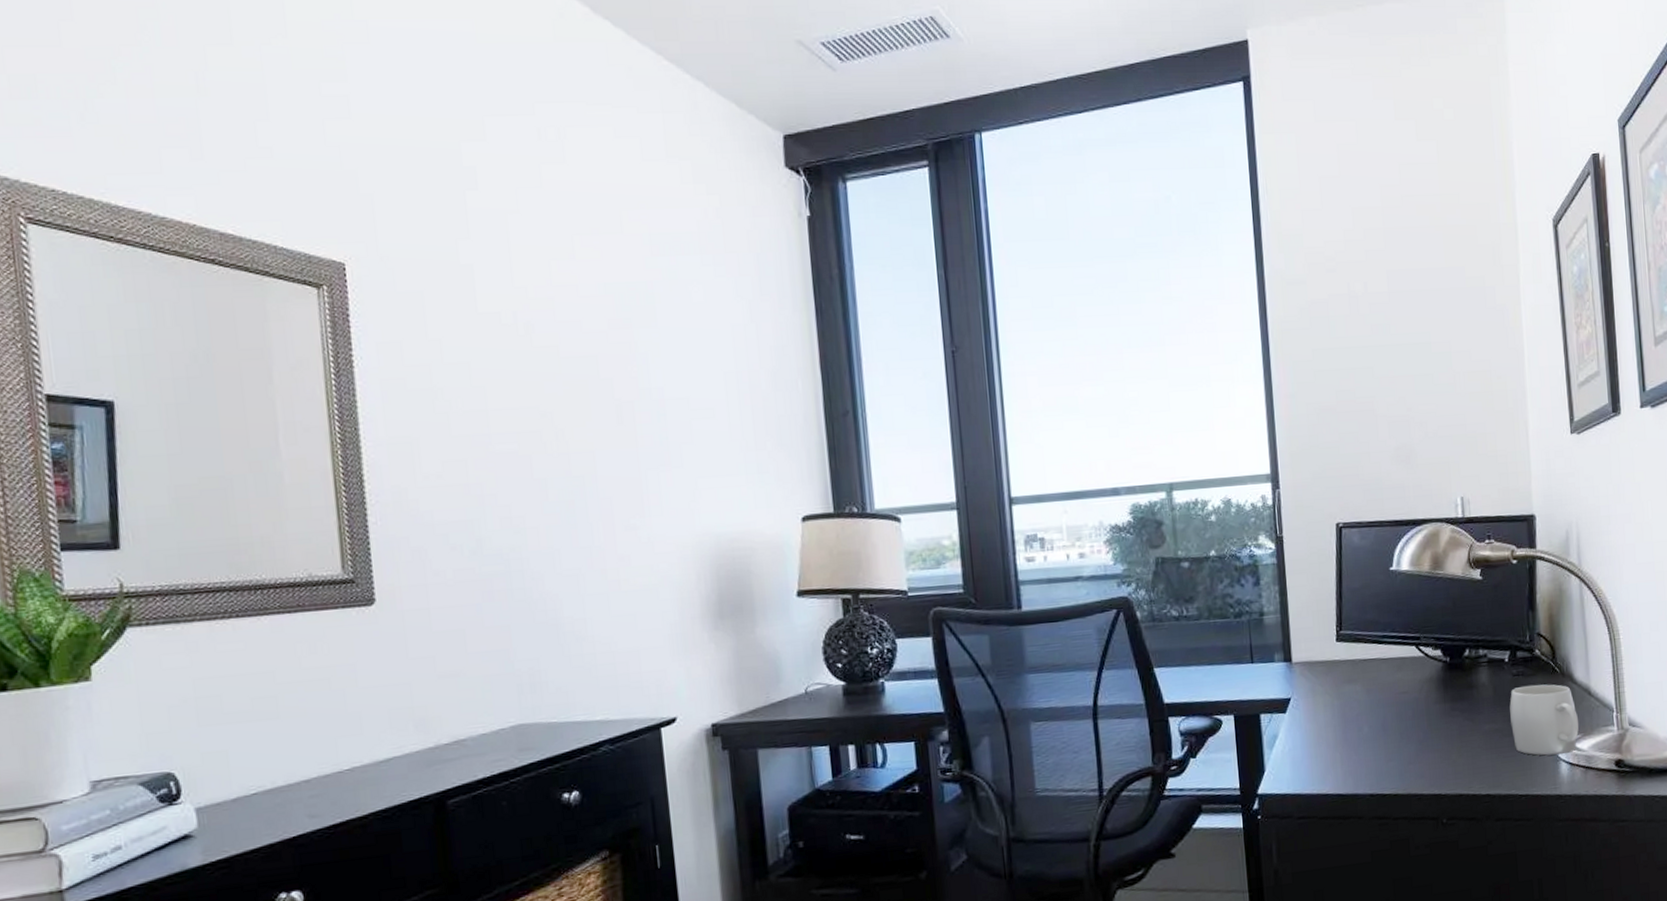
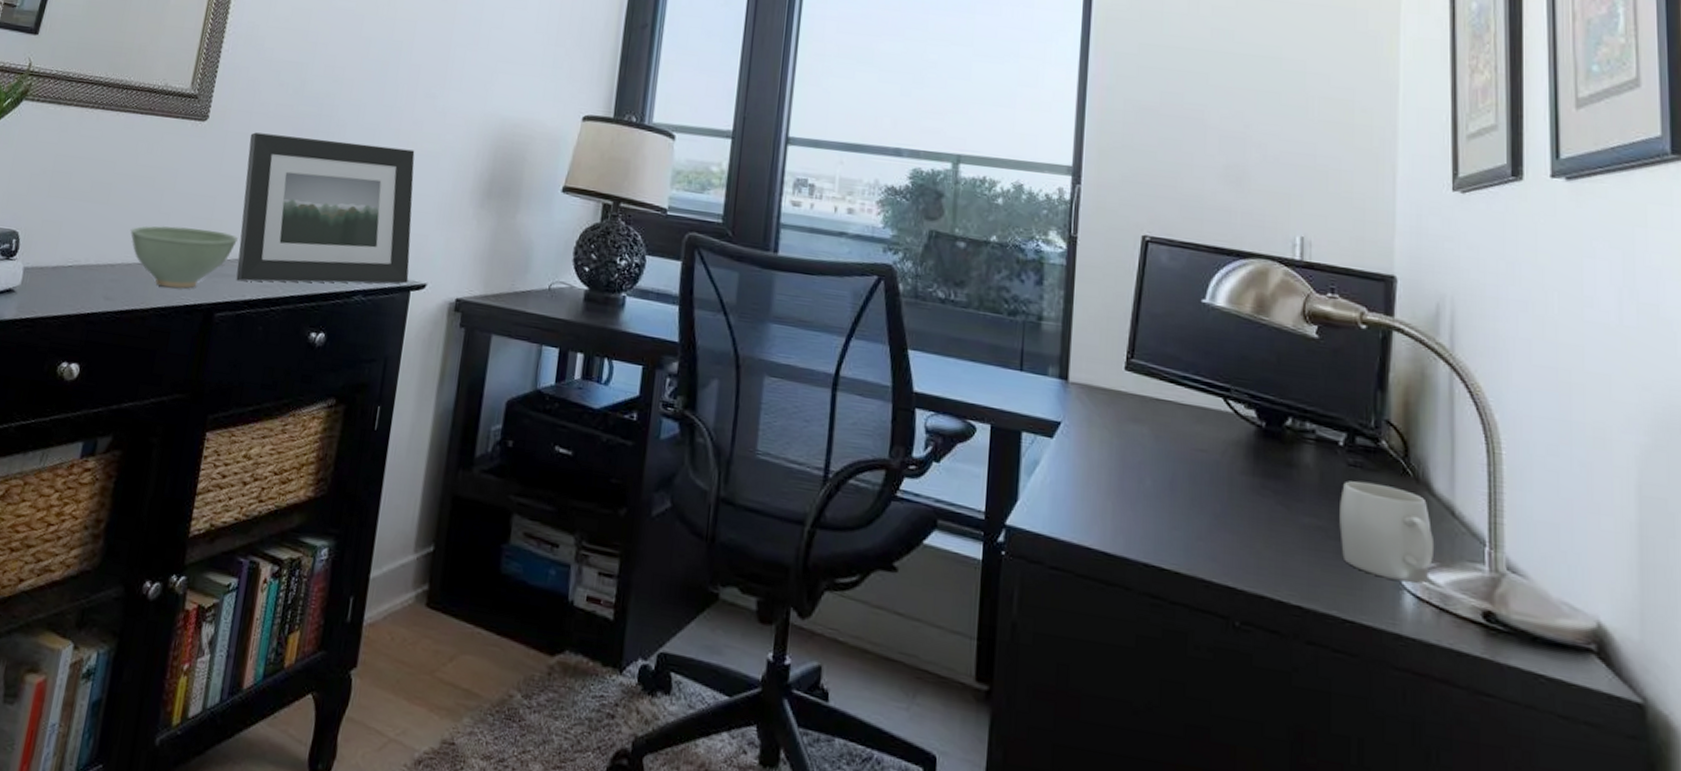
bowl: none [317,717,451,789] -> present [130,226,238,289]
picture frame: none [432,587,656,763] -> present [236,132,415,284]

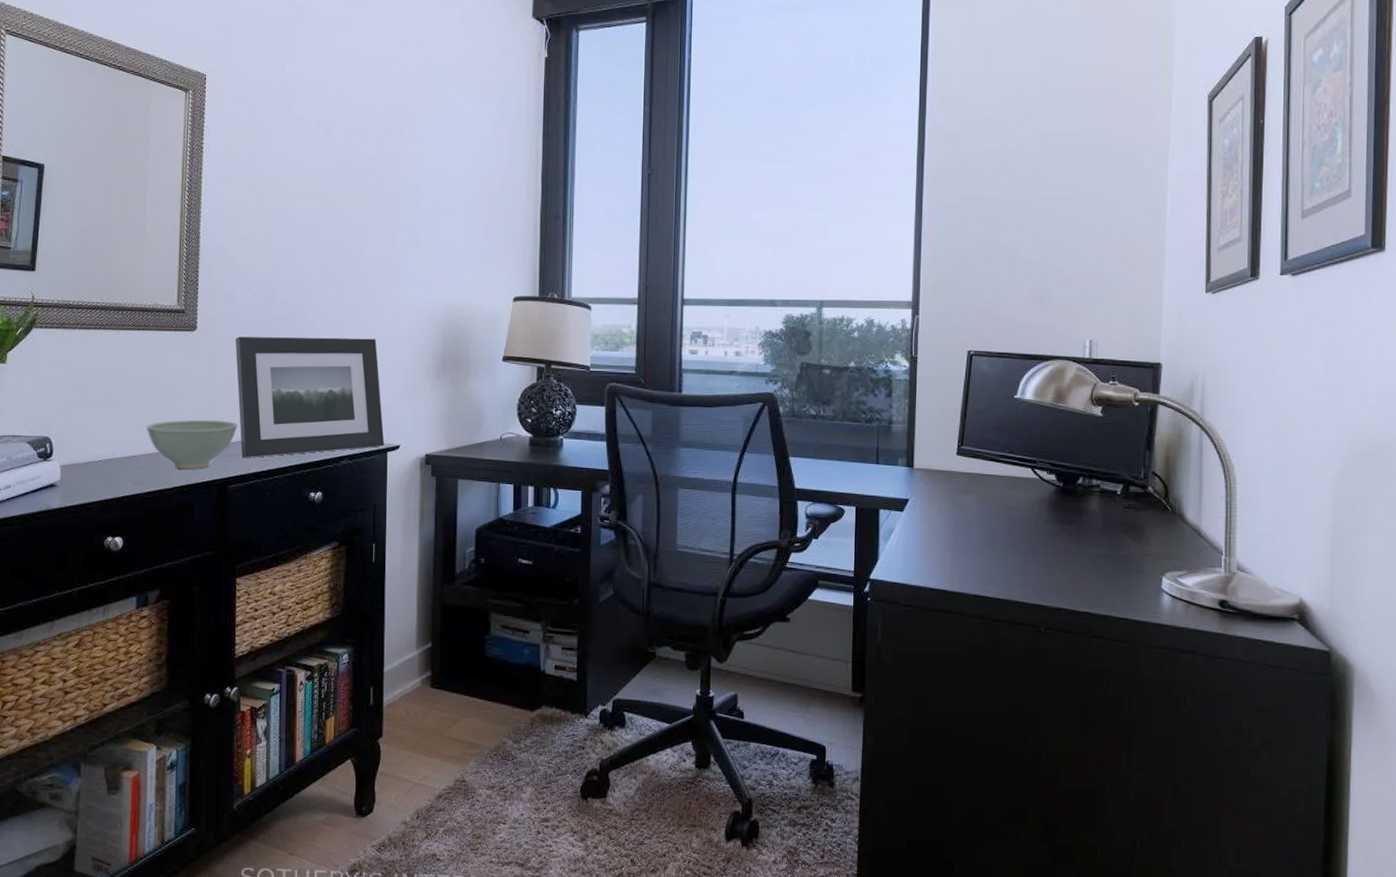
mug: present [1339,481,1435,584] -> none [1117,518,1186,587]

